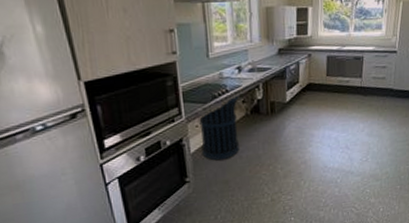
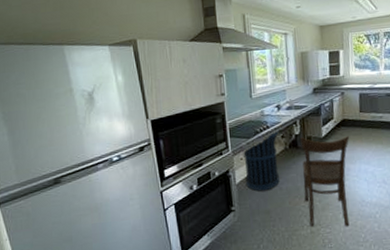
chair: none [263,101,315,194] -> present [300,136,350,227]

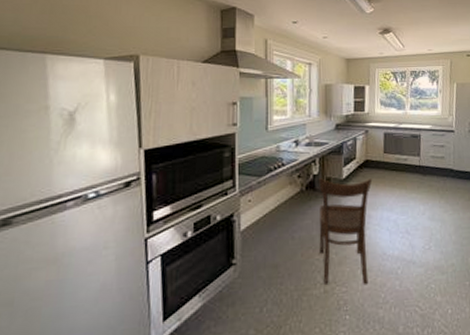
trash can: present [243,131,280,191] -> none [252,169,295,241]

